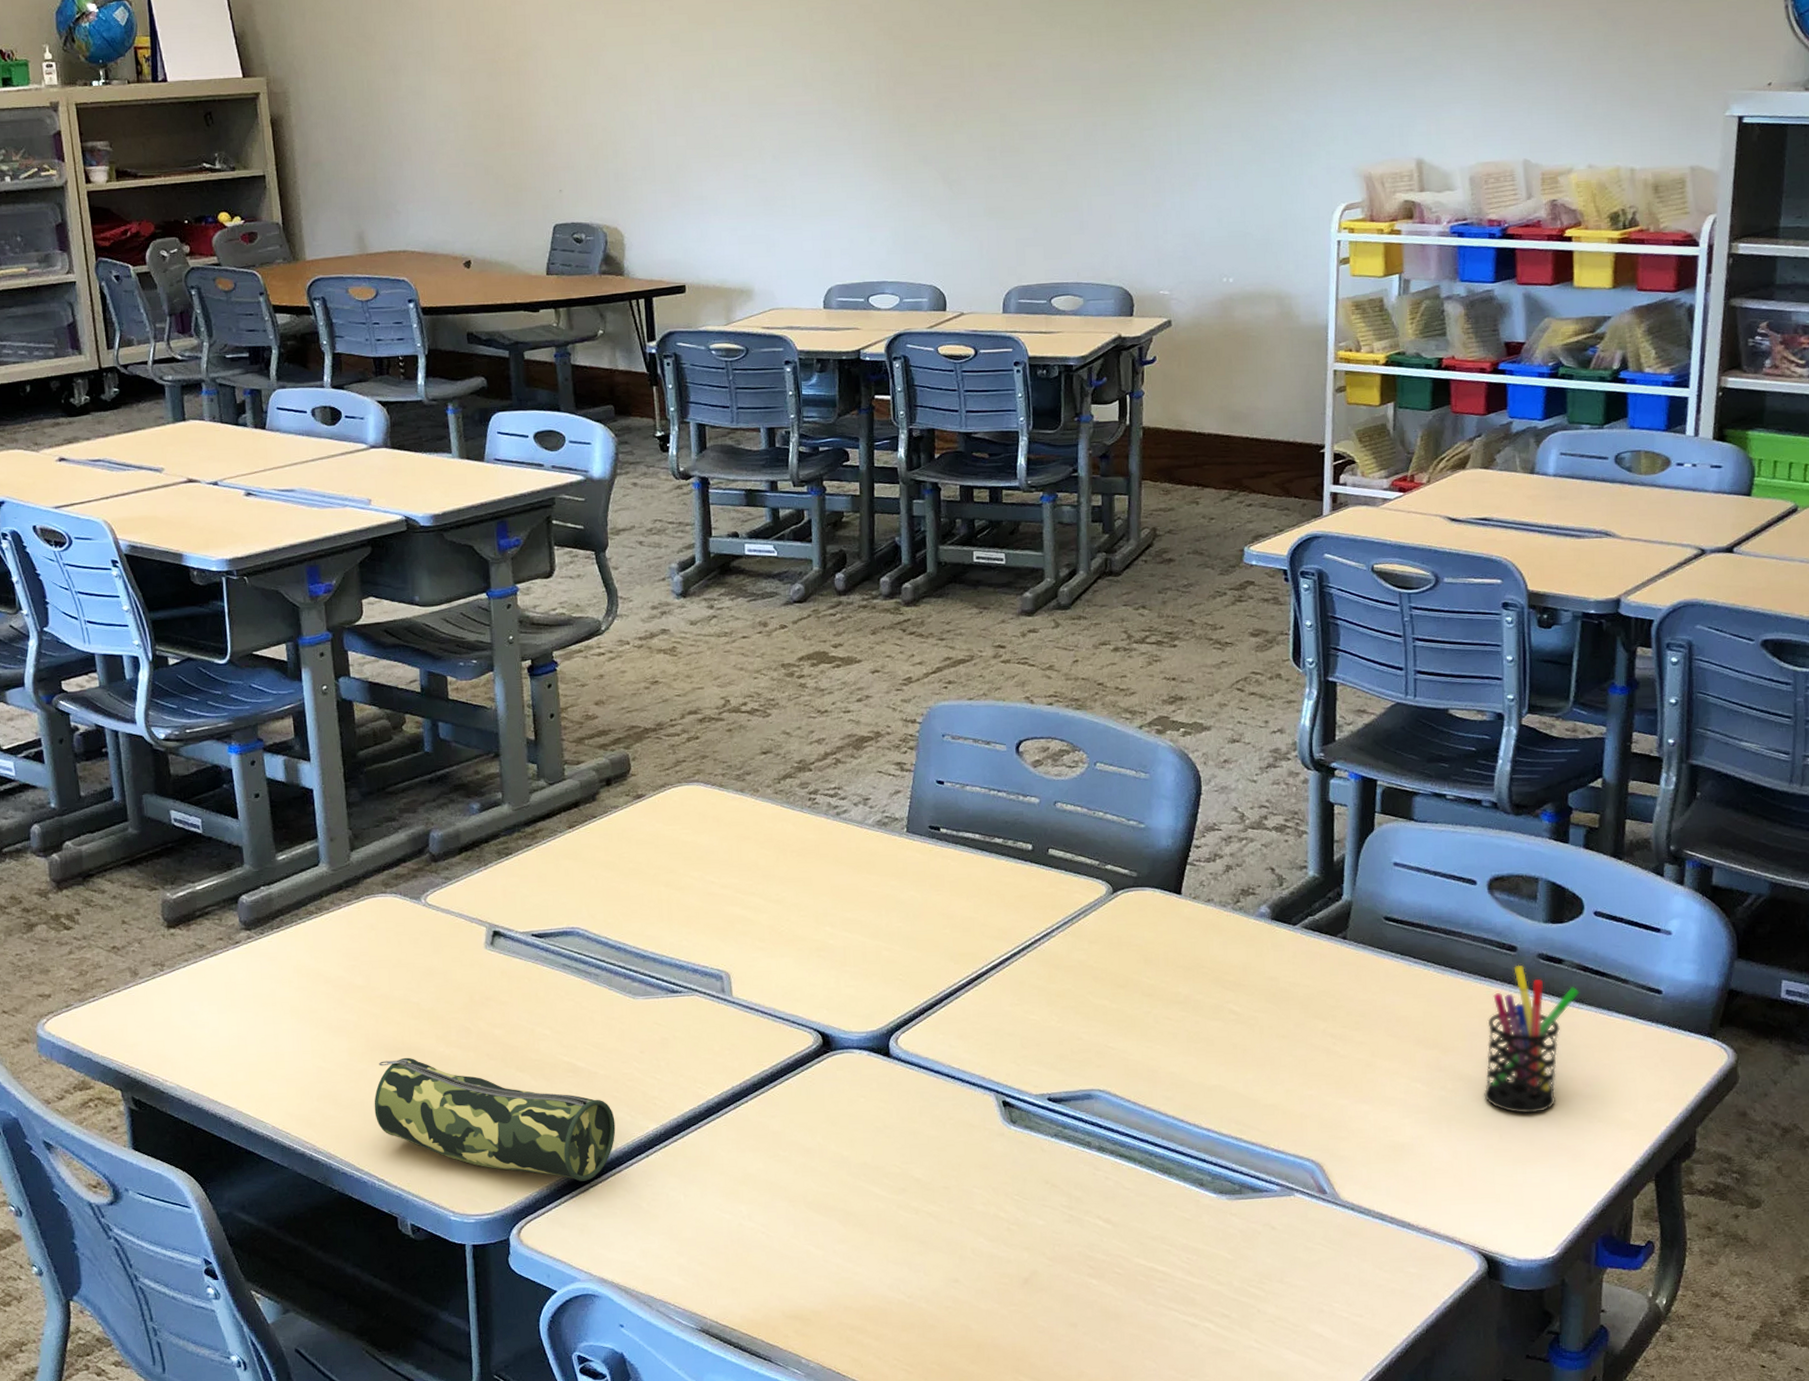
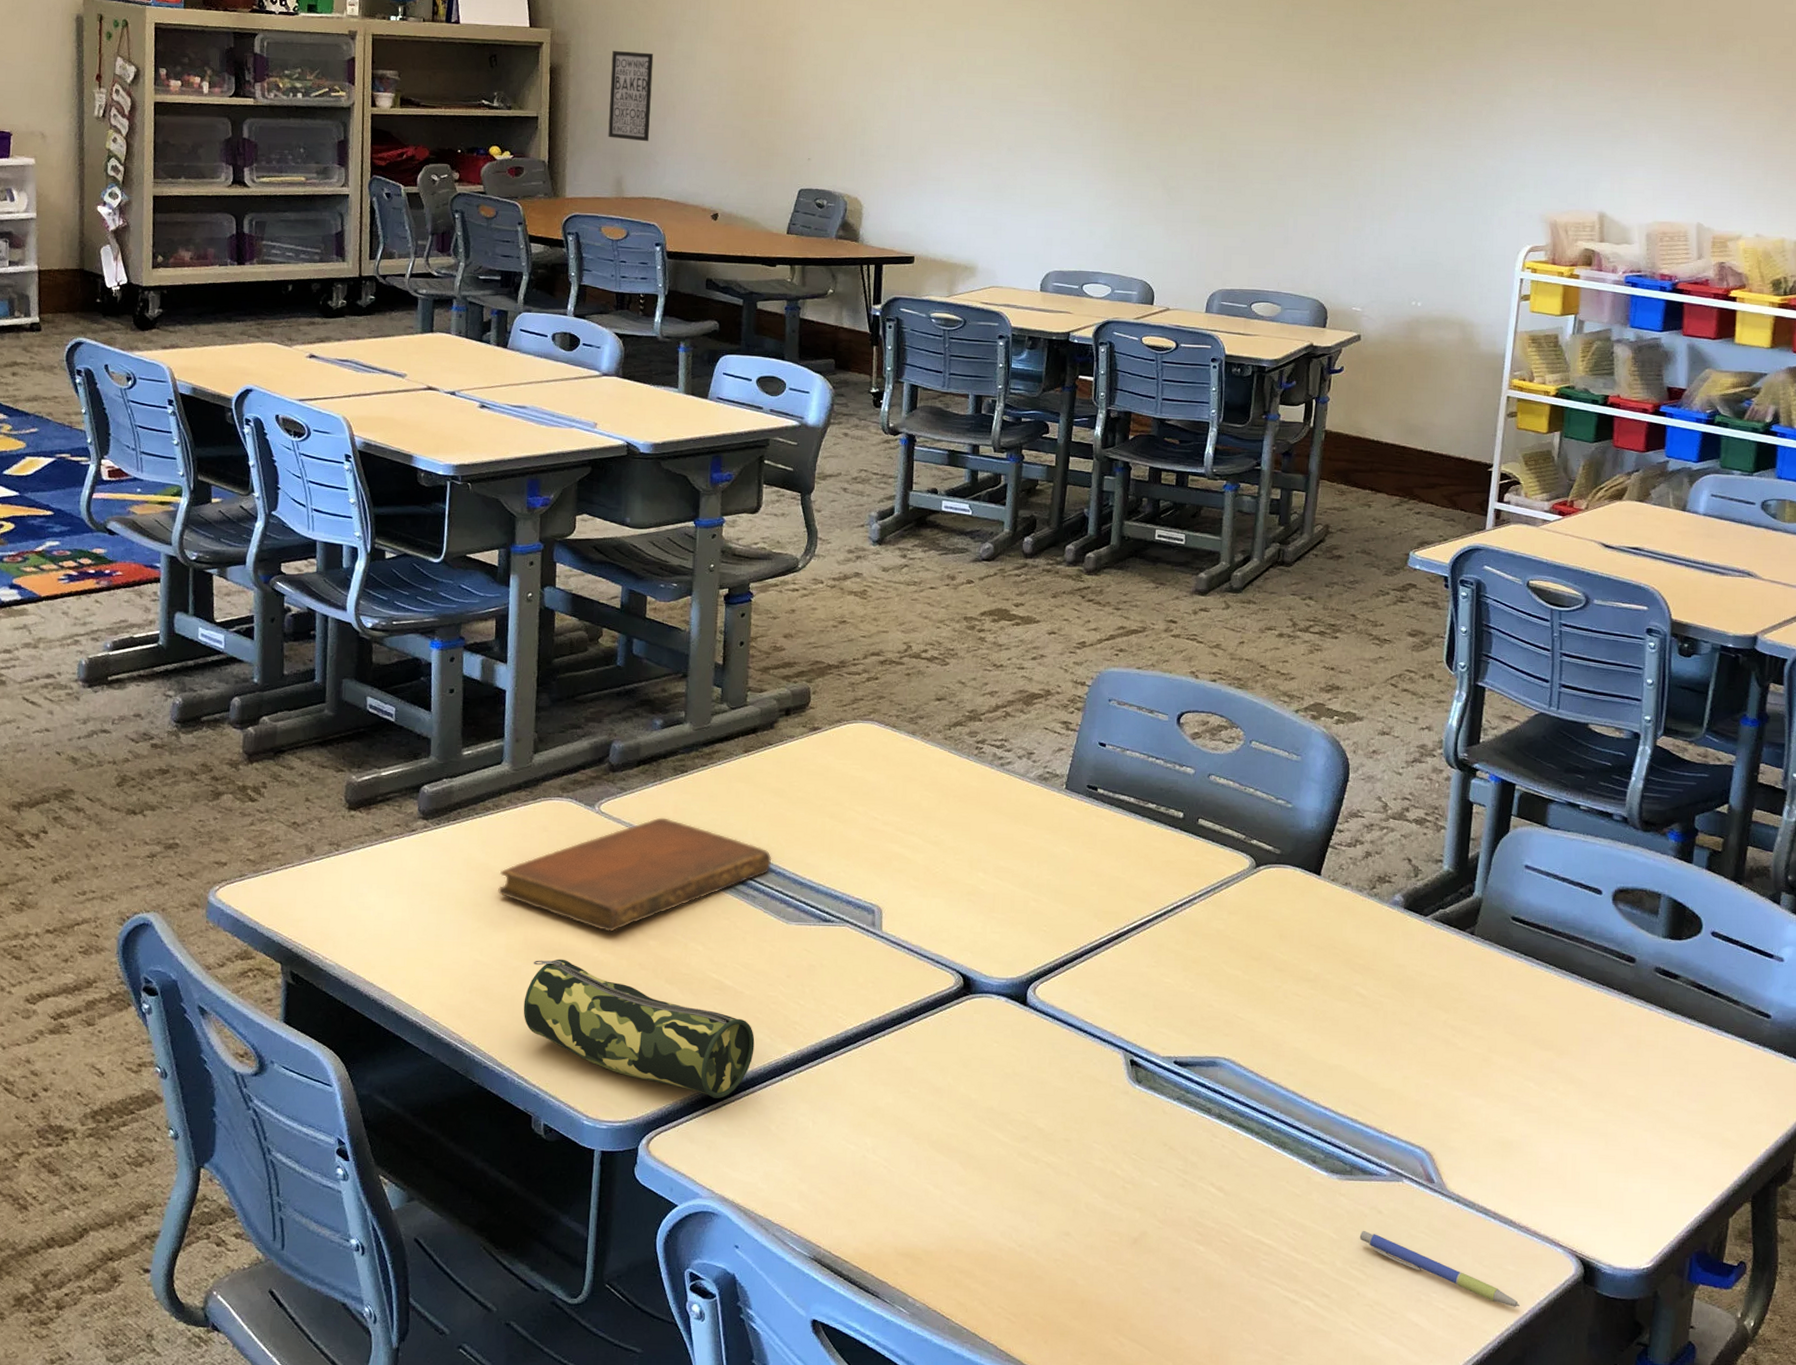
notebook: none [331,903,611,1025] -> present [498,817,772,932]
wall art: none [335,92,387,191] -> present [608,51,654,142]
pen: none [1255,1247,1426,1309] -> present [1359,1230,1521,1307]
pen holder: present [1484,965,1580,1114] -> none [1593,976,1693,1124]

